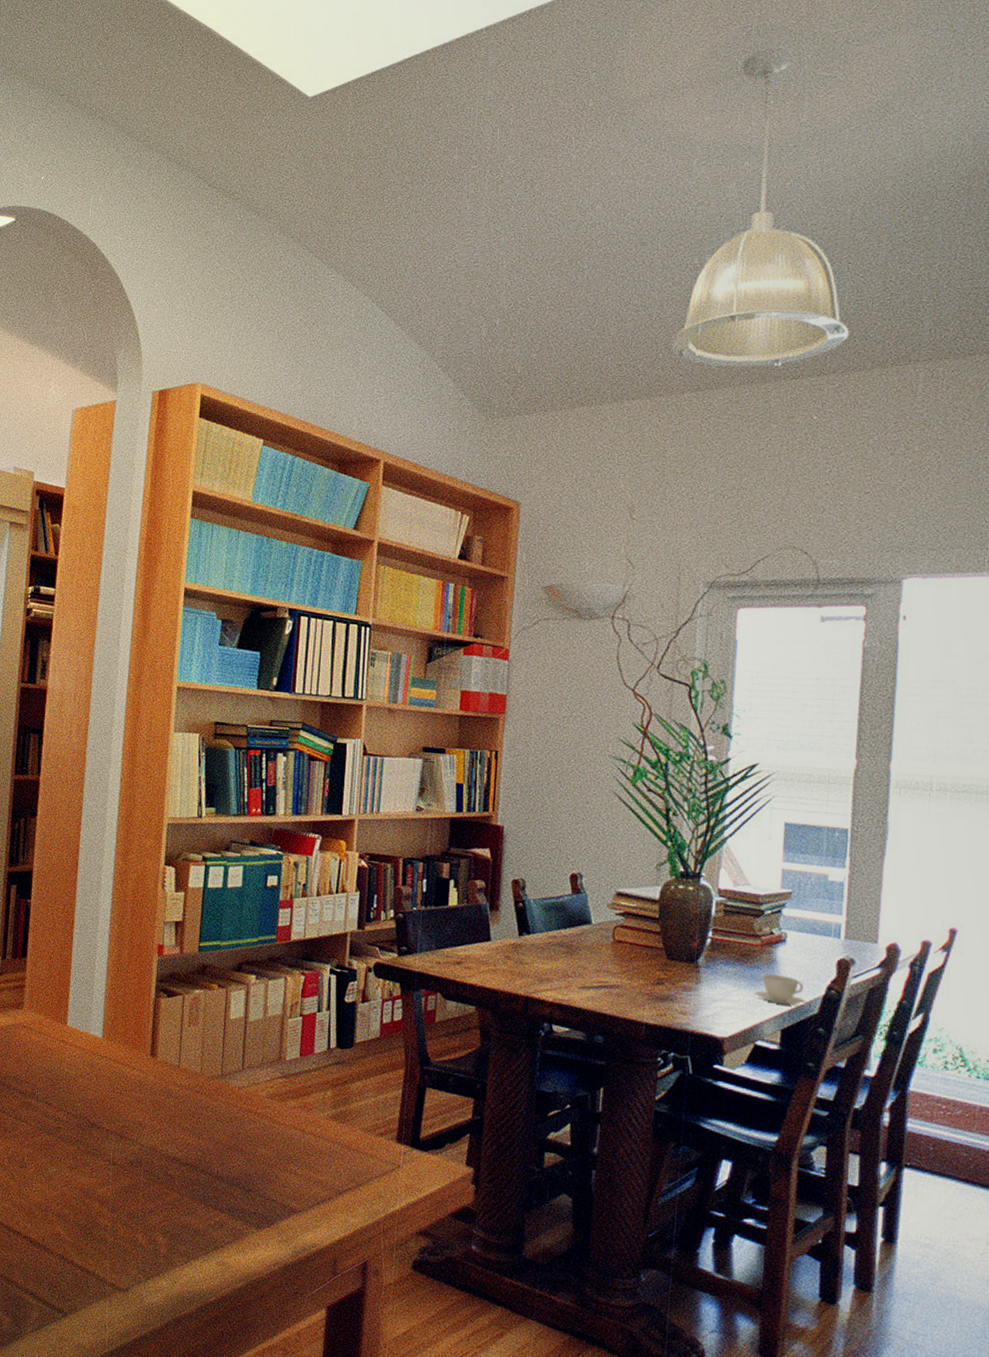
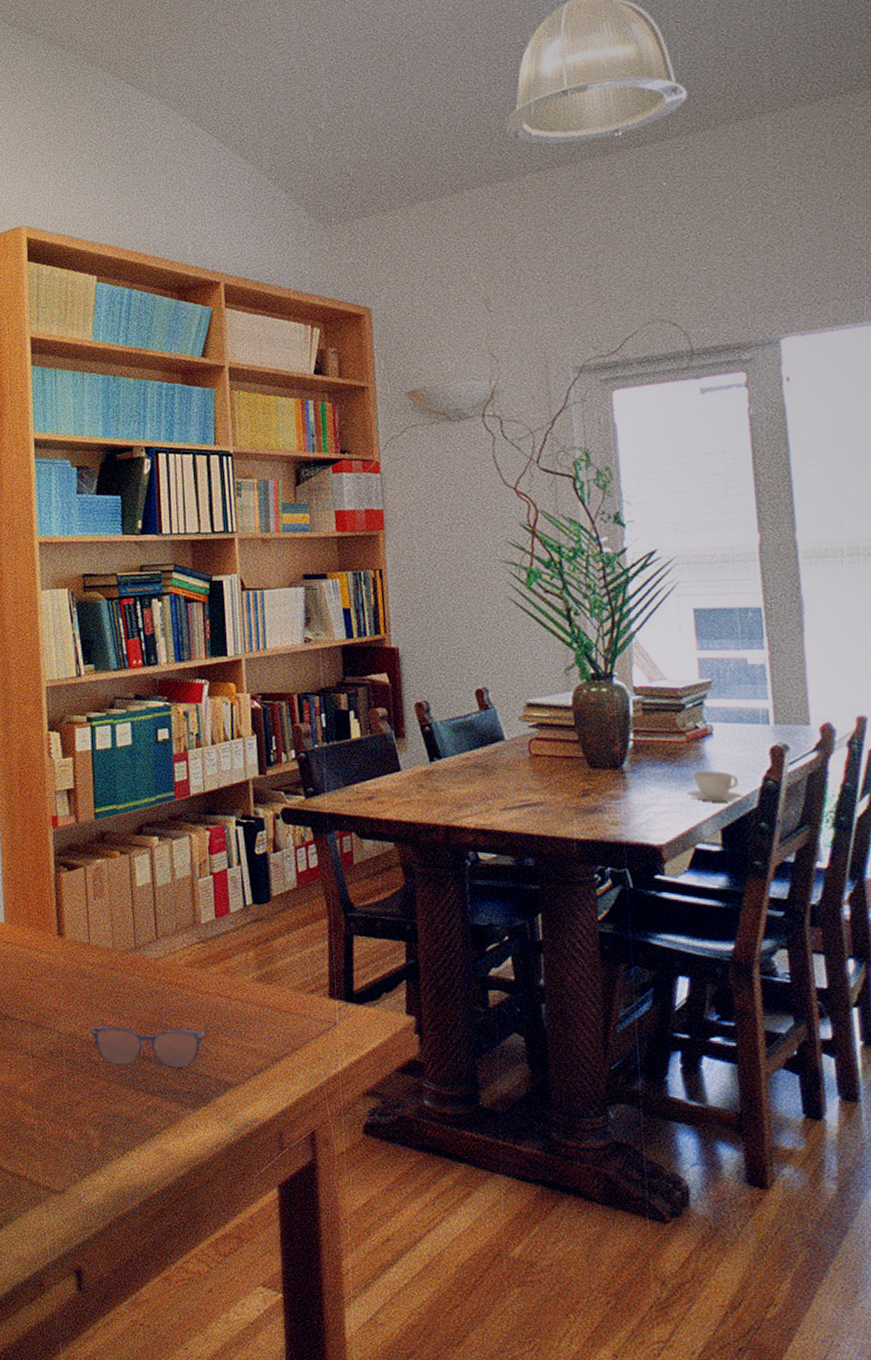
glasses: none [170,1135,280,1190] -> present [90,1017,208,1068]

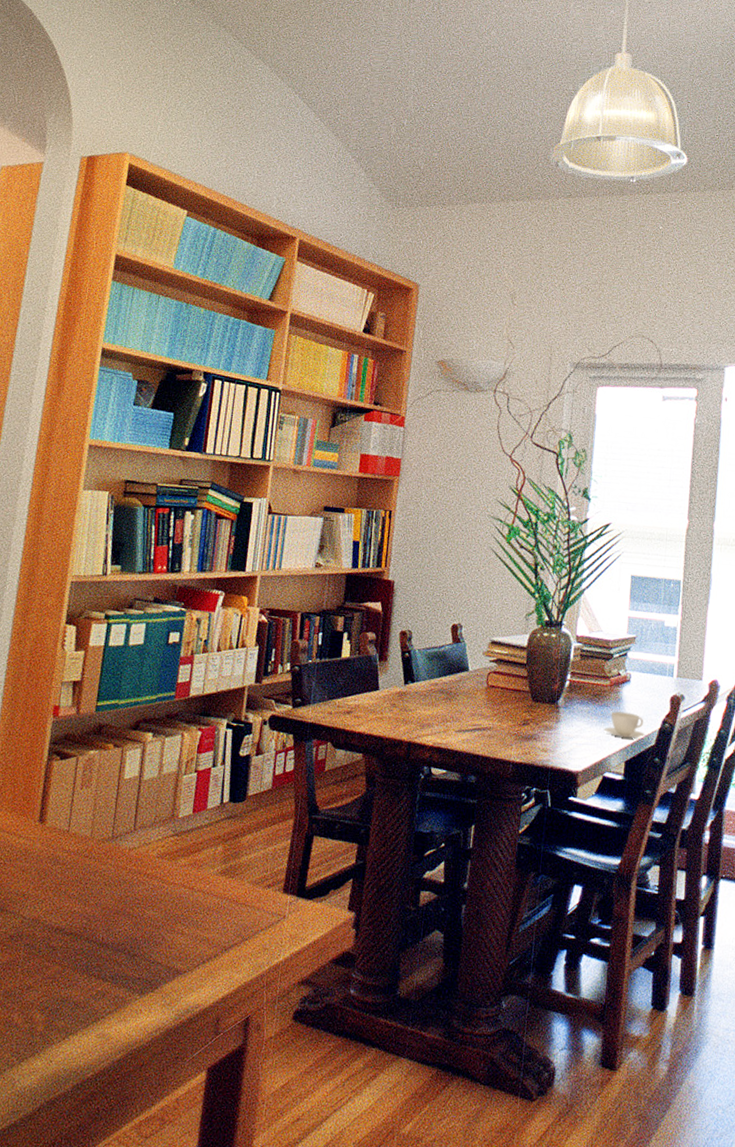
glasses: present [90,1017,208,1068] -> none [53,903,168,955]

